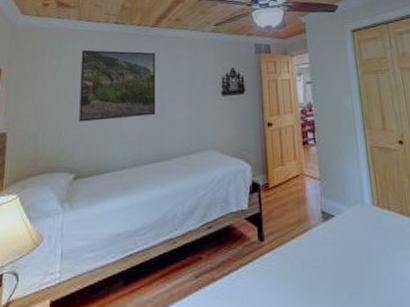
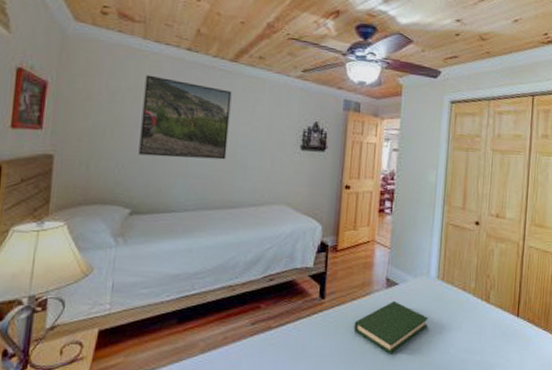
hardback book: none [297,234,373,295] -> present [353,300,428,354]

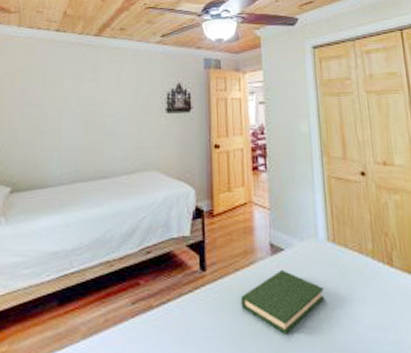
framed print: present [138,74,232,160] -> none [17,58,98,134]

